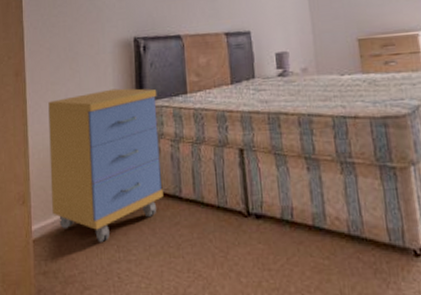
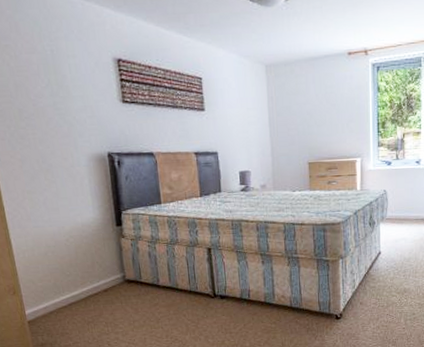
storage cabinet: present [48,88,163,243] -> none [27,198,143,321]

